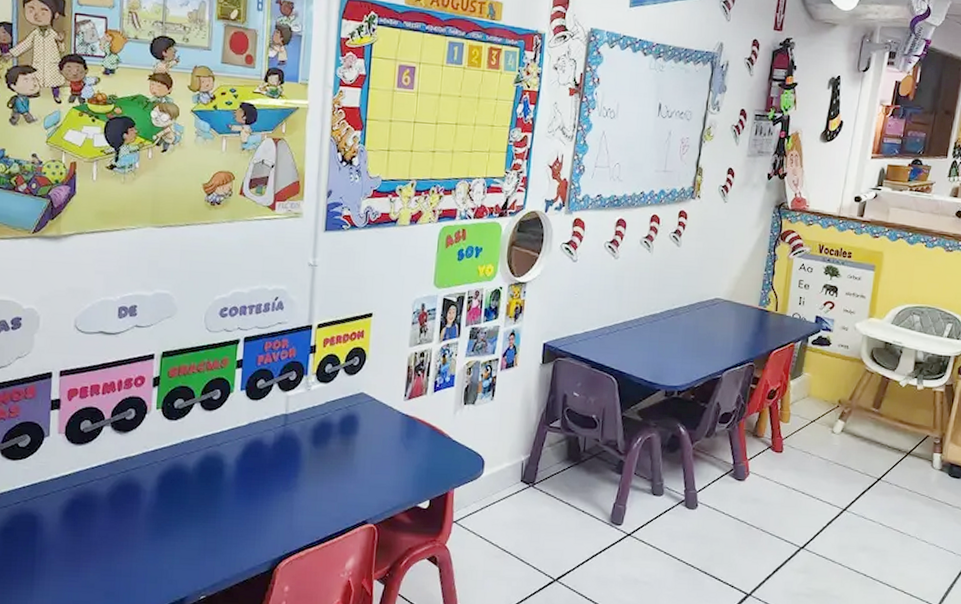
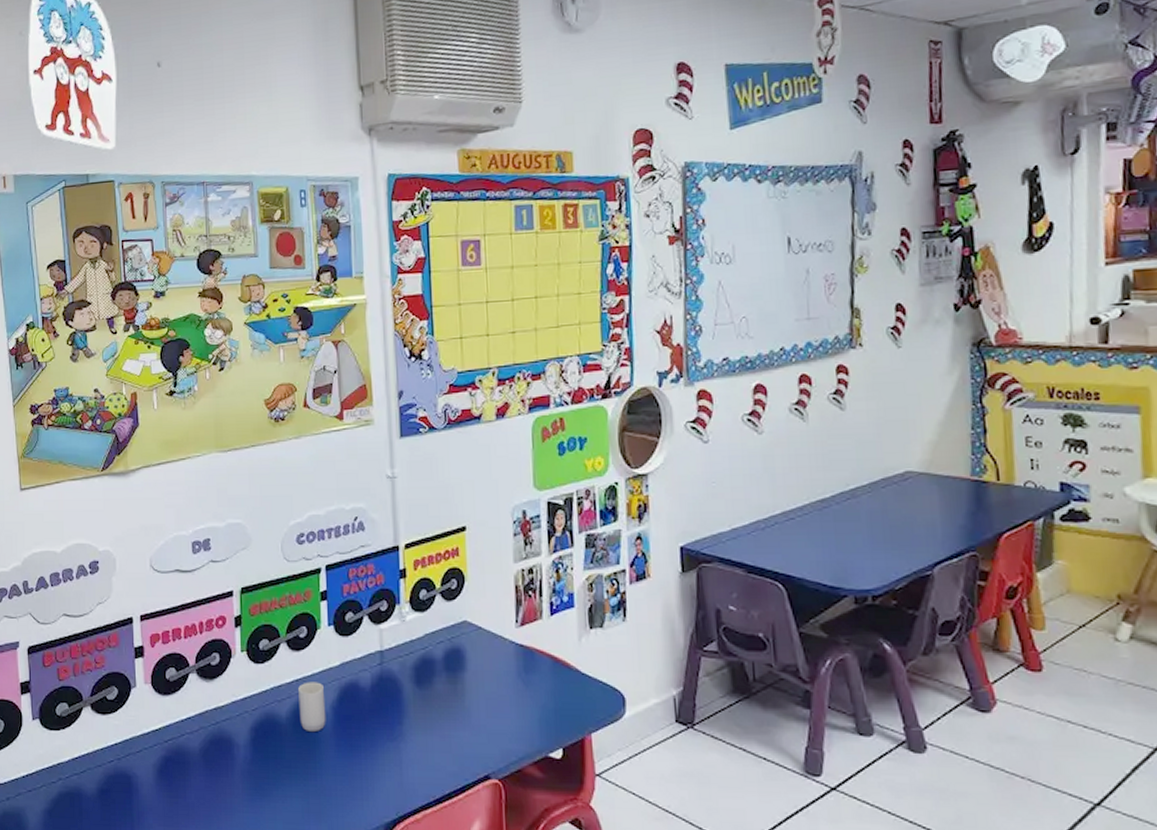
cup: none [205,438,231,482] -> present [298,682,326,733]

